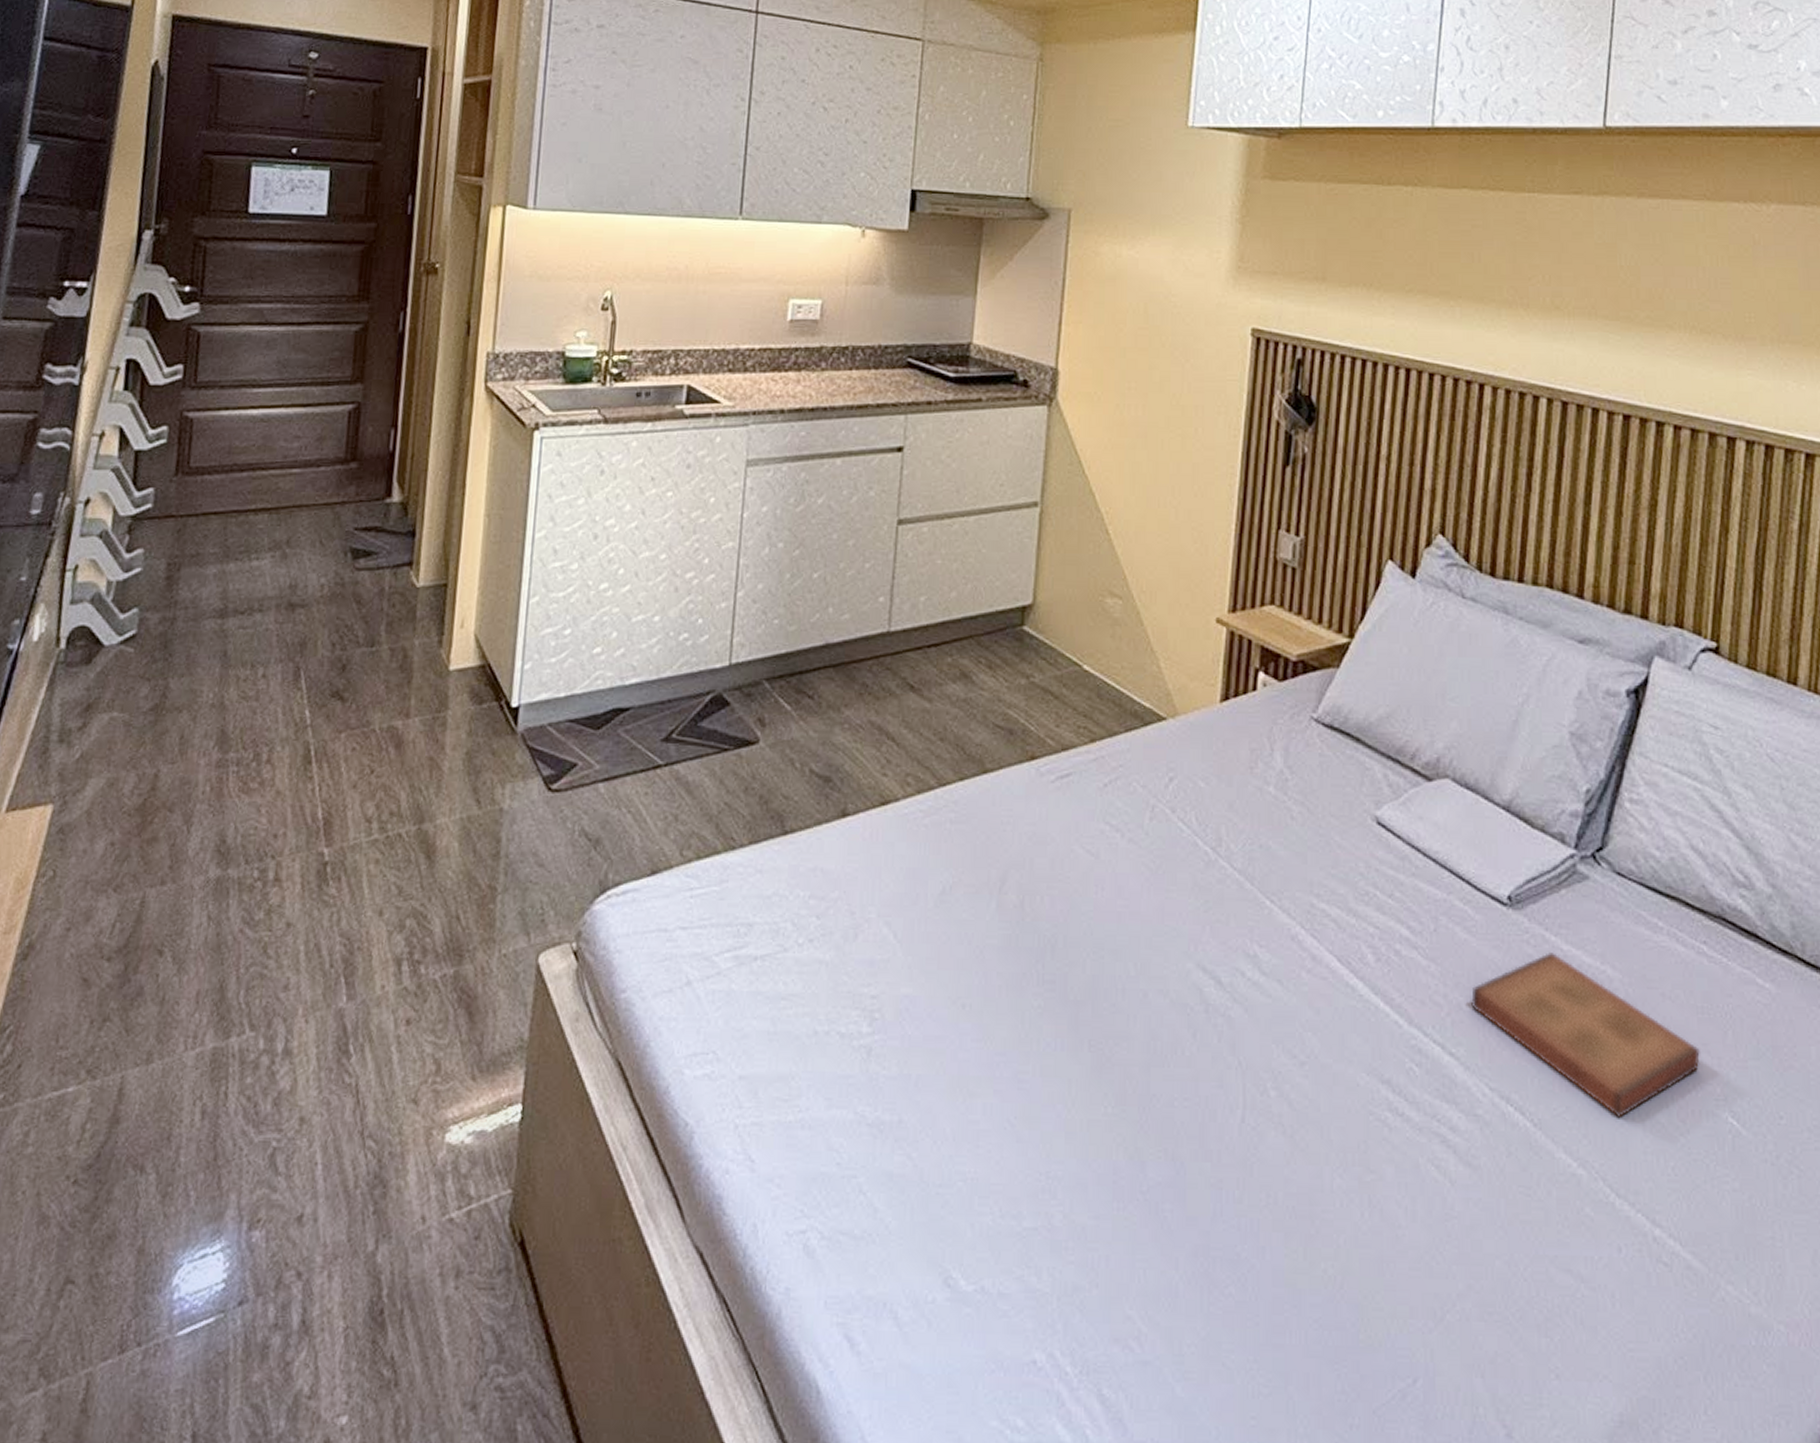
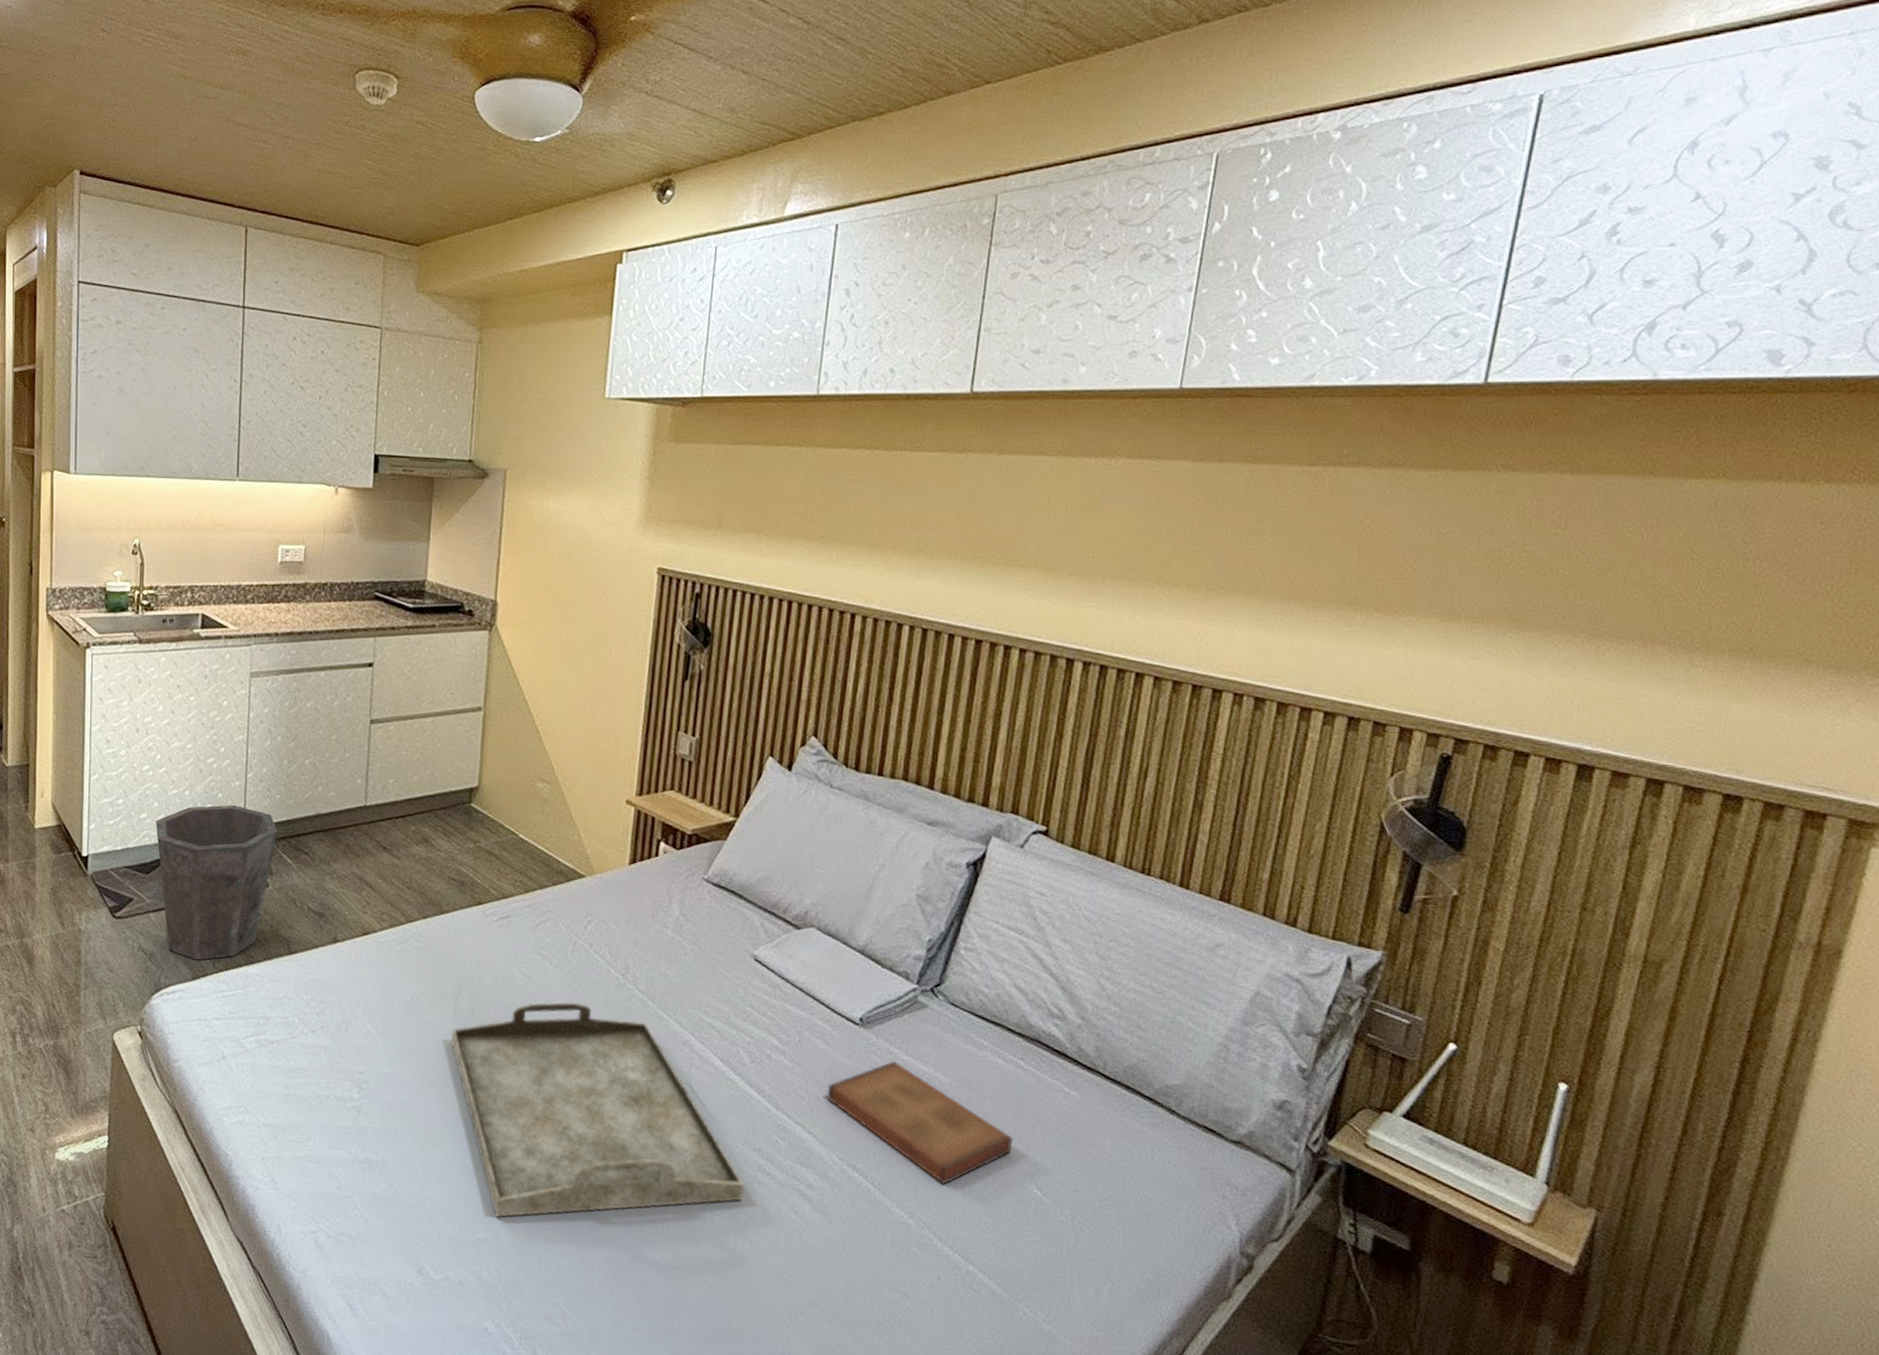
waste bin: none [613,634,774,847] -> present [156,805,278,960]
serving tray: none [993,888,1371,1197] -> present [451,1002,744,1218]

